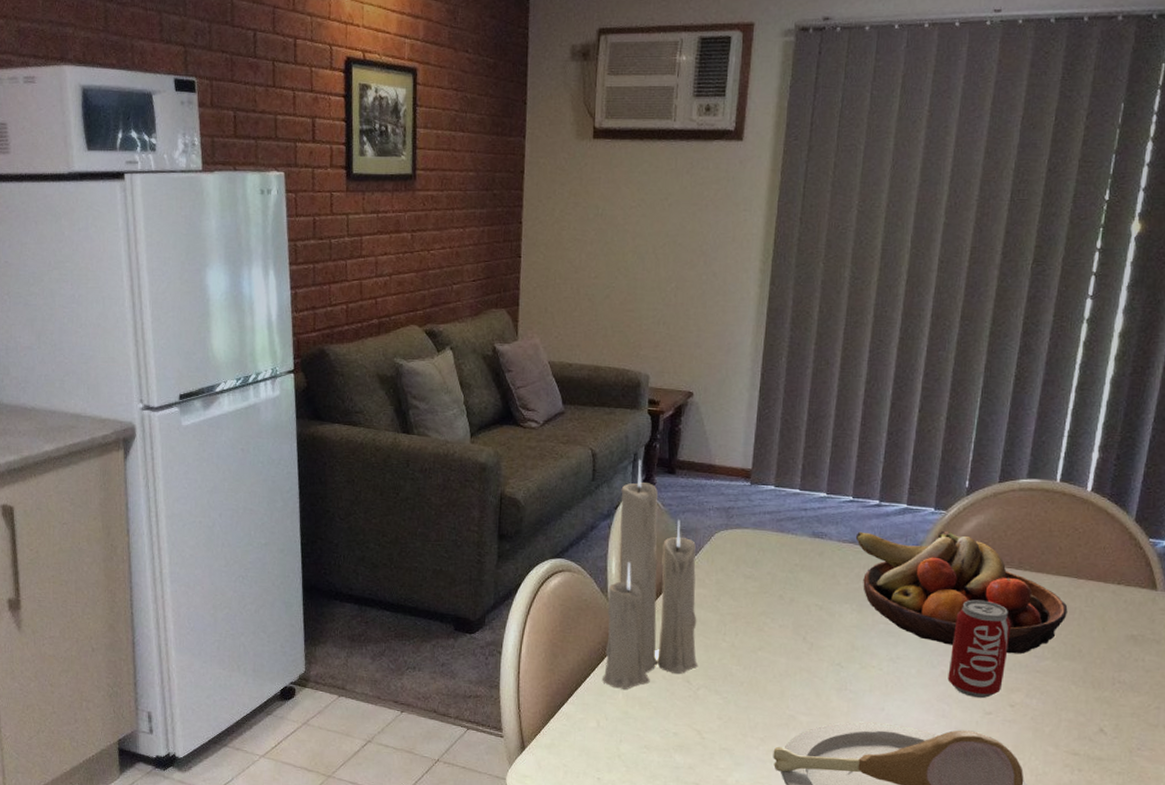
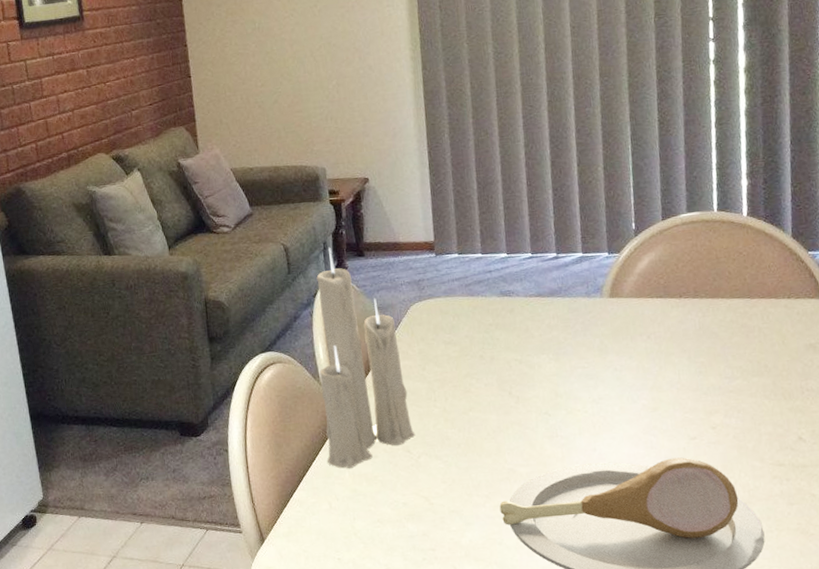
fruit bowl: present [855,530,1068,654] -> none [540,271,748,379]
beverage can: present [947,599,1011,699] -> none [646,331,701,426]

